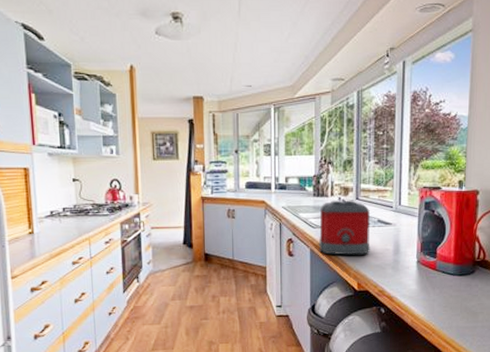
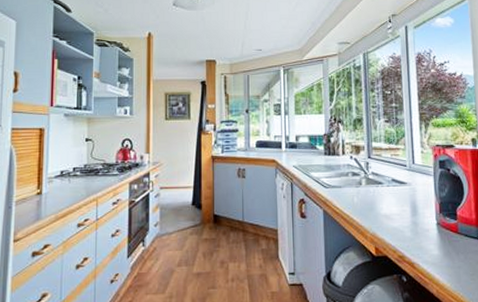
toaster: present [318,200,371,255] -> none [331,158,386,217]

